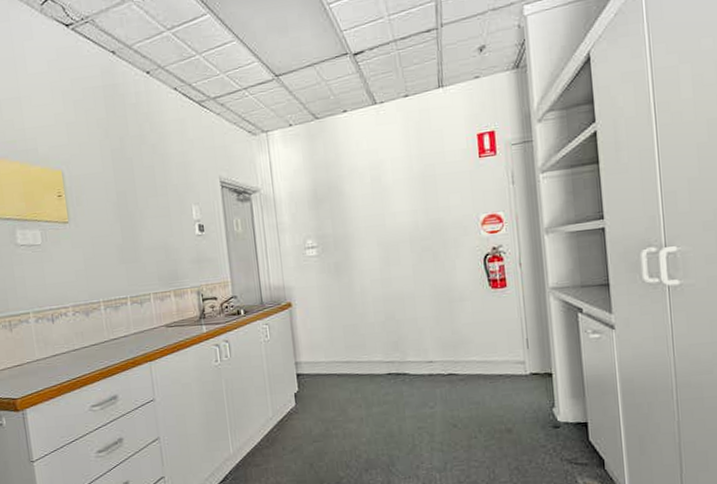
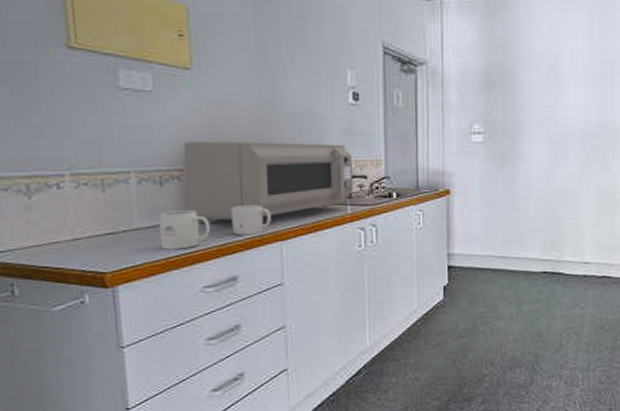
mug: none [53,341,94,376] -> present [158,211,211,250]
microwave: none [68,271,206,351] -> present [183,142,353,224]
mug: none [107,331,141,359] -> present [231,205,271,235]

